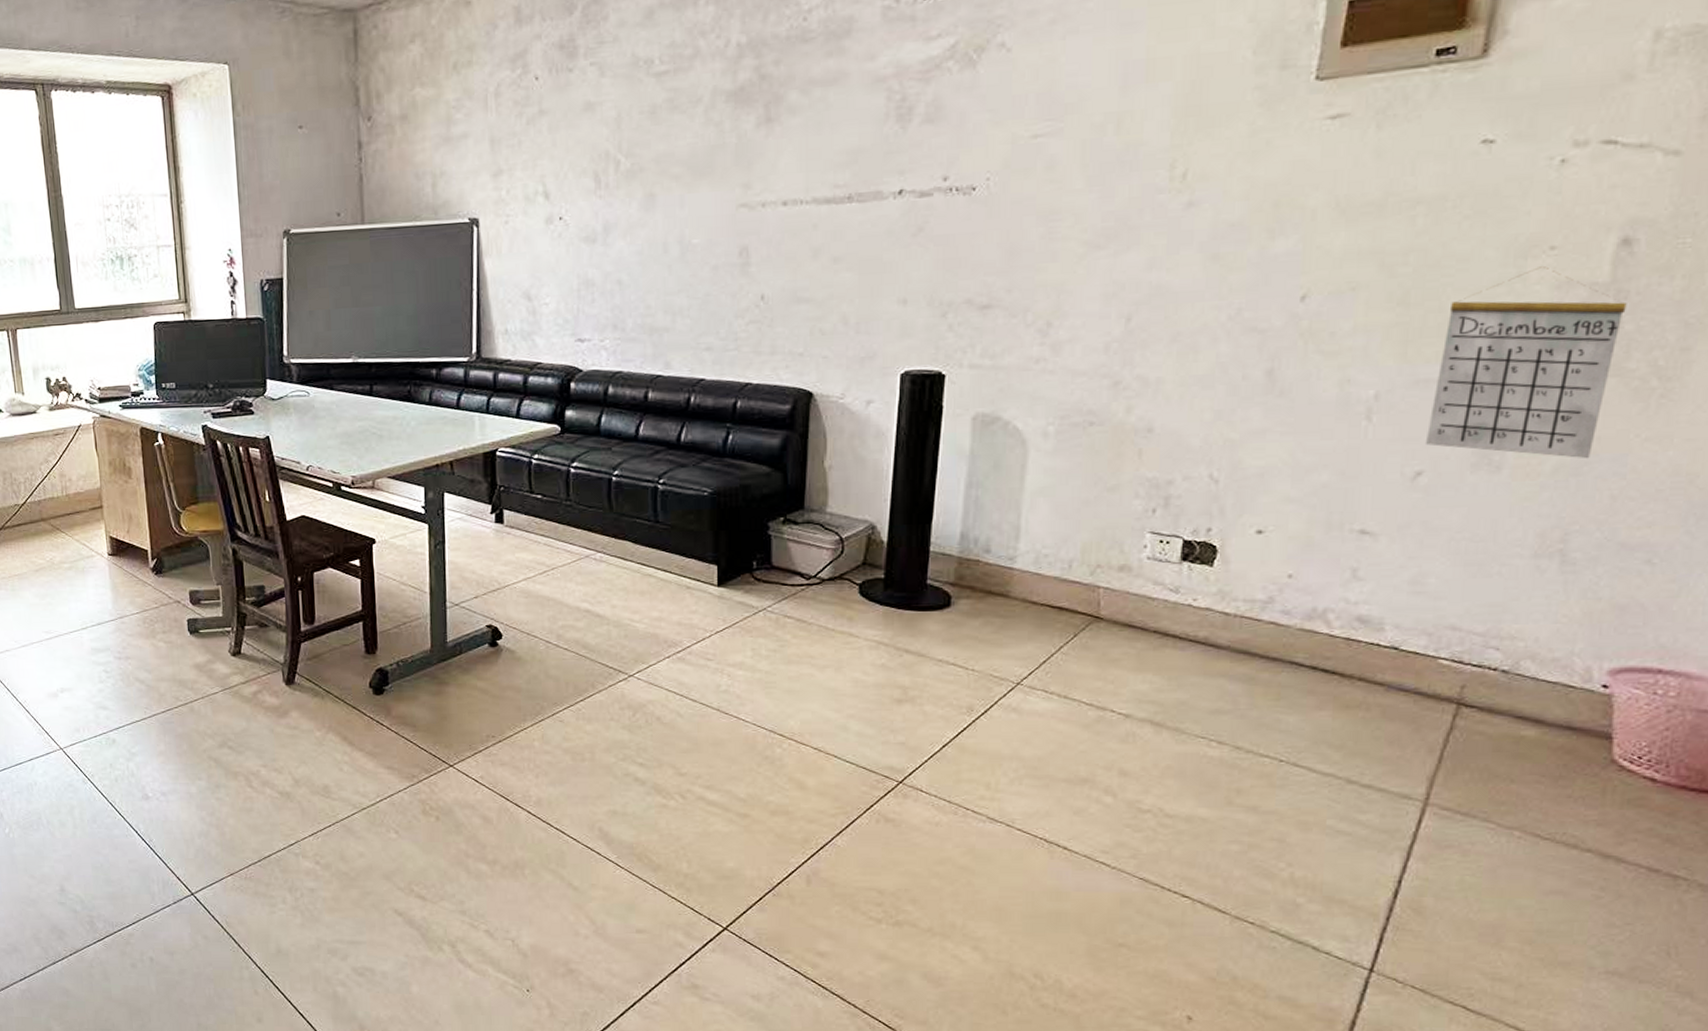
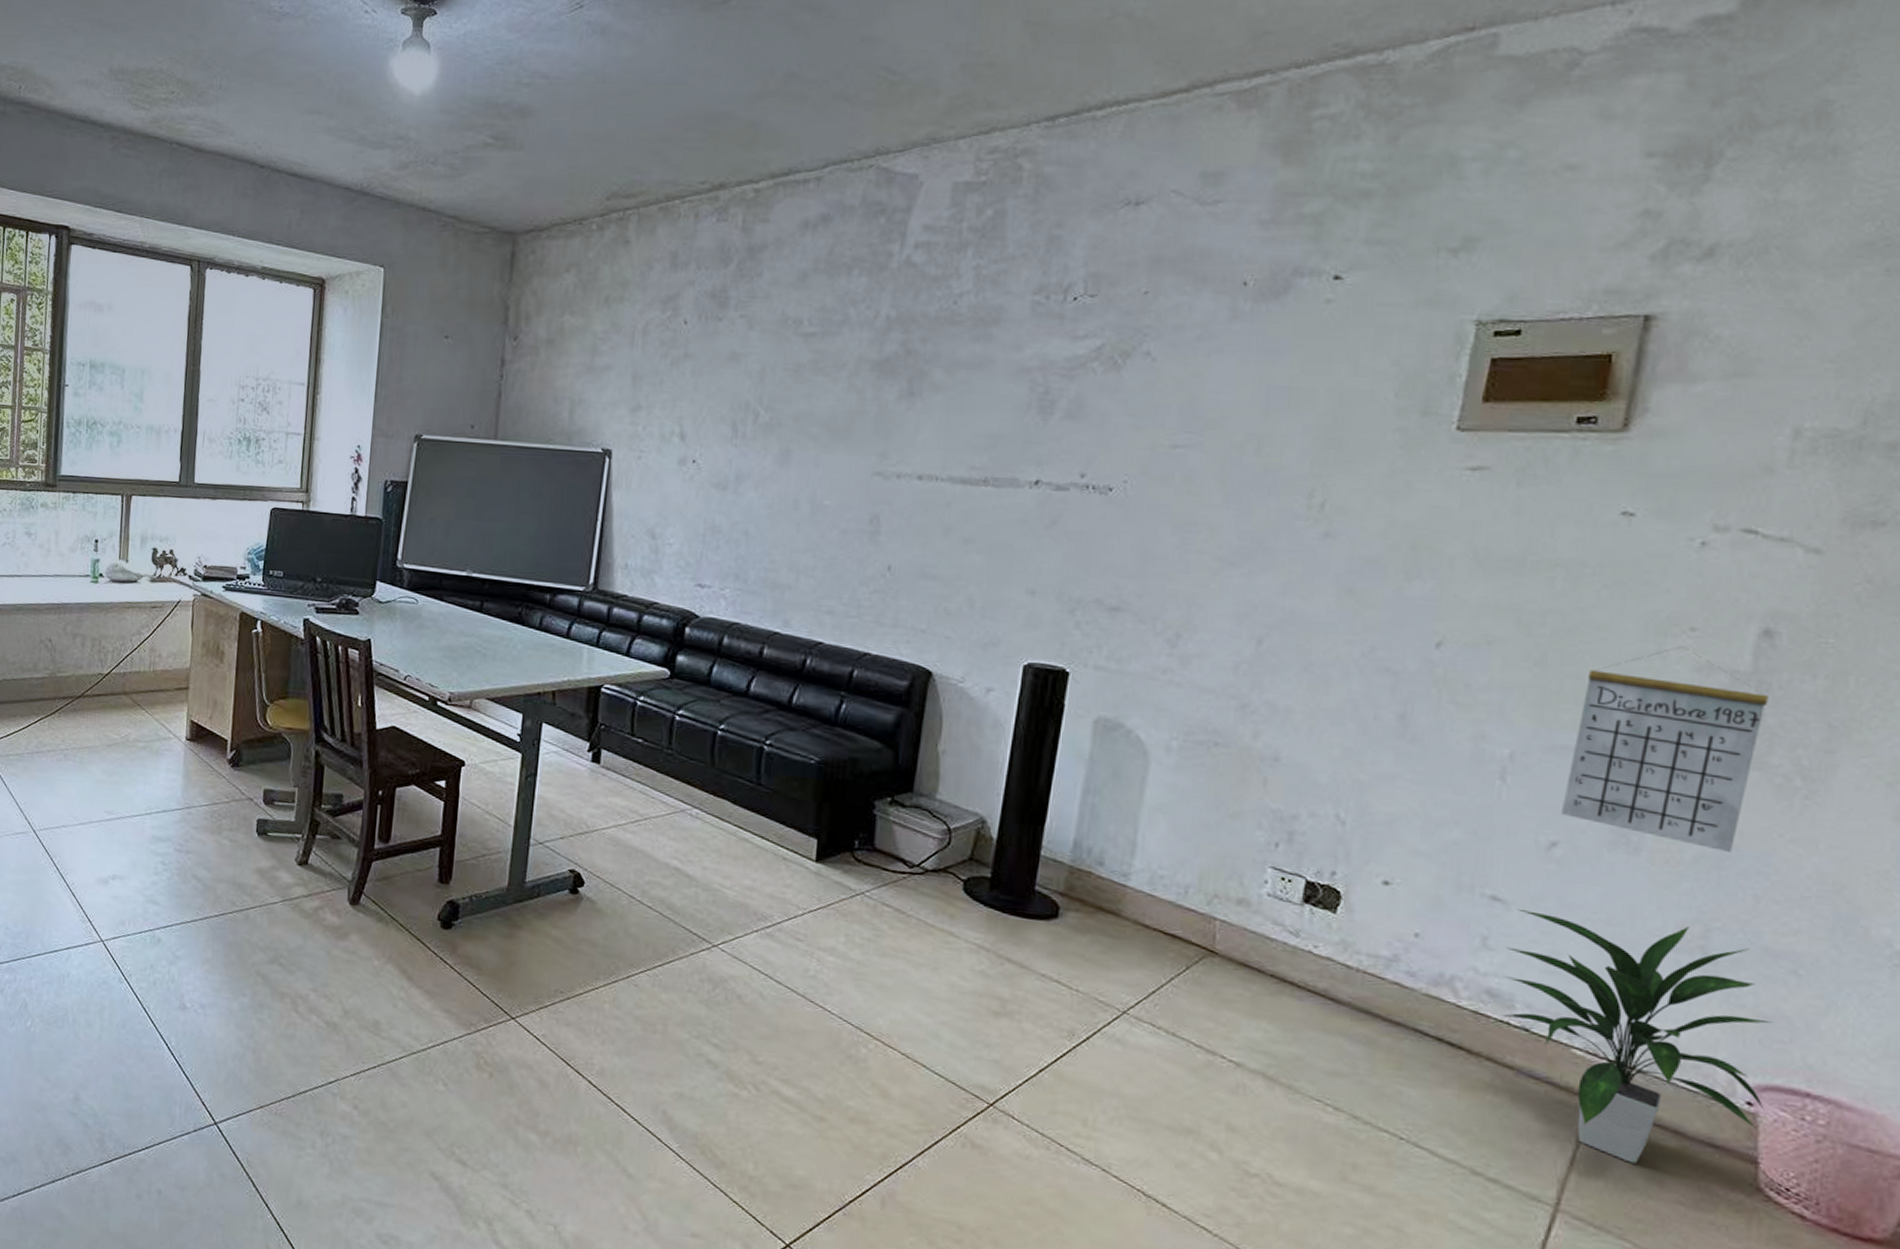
indoor plant: none [1371,533,1628,754] -> present [1501,908,1773,1164]

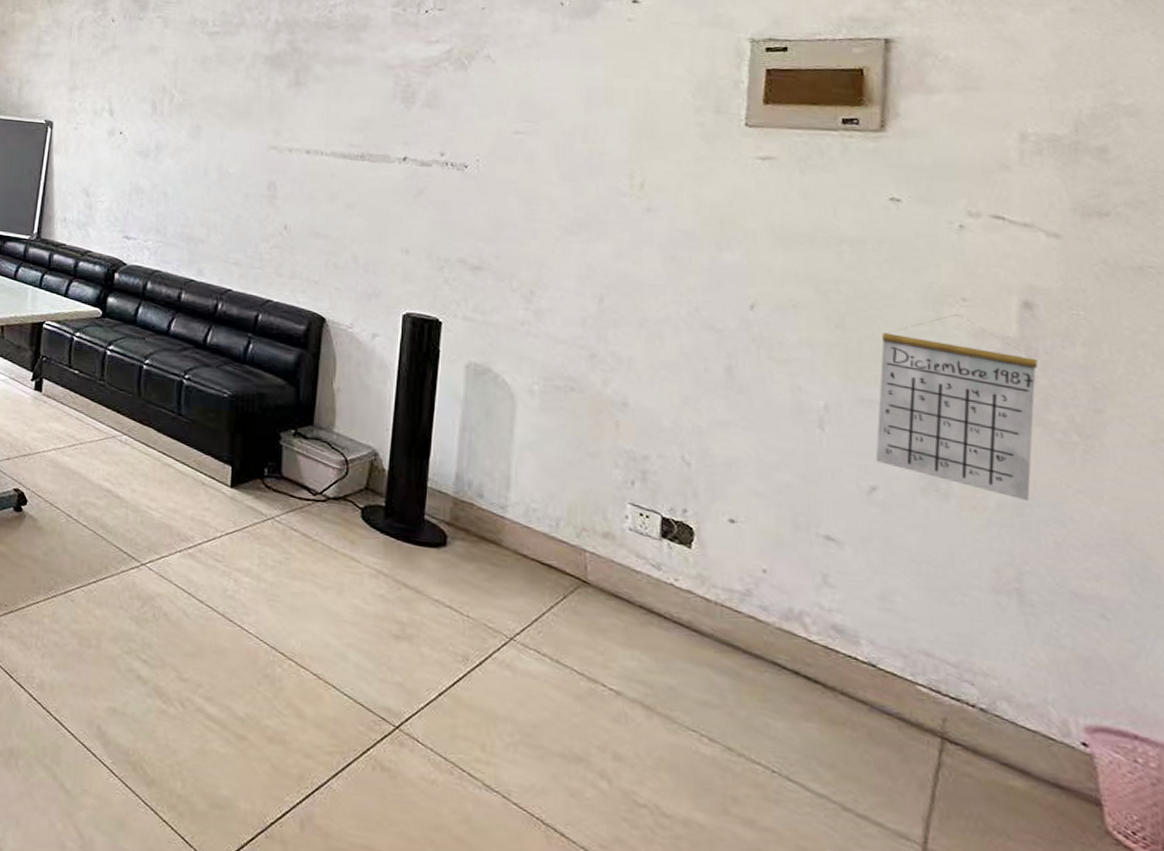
indoor plant: present [1501,908,1773,1164] -> none [845,548,1099,803]

